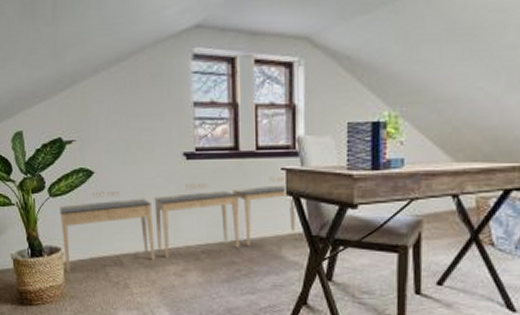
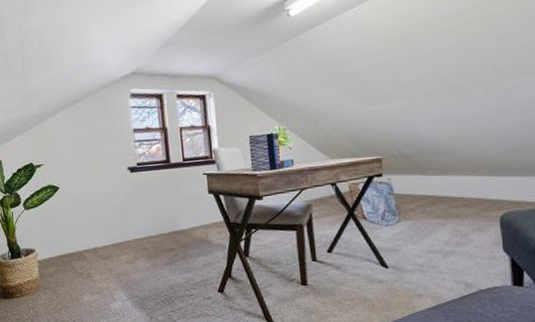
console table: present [60,176,295,272] -> none [33,180,217,268]

